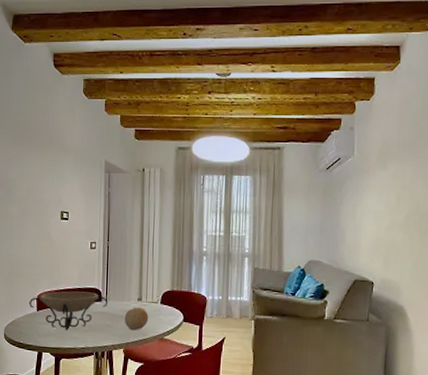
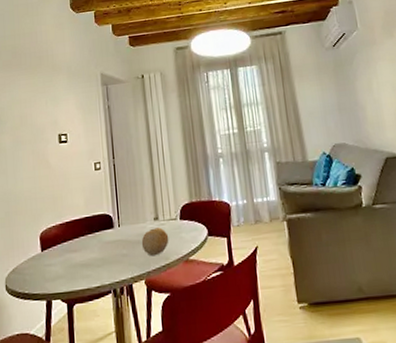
decorative bowl: present [28,291,108,331] -> none [31,219,121,270]

